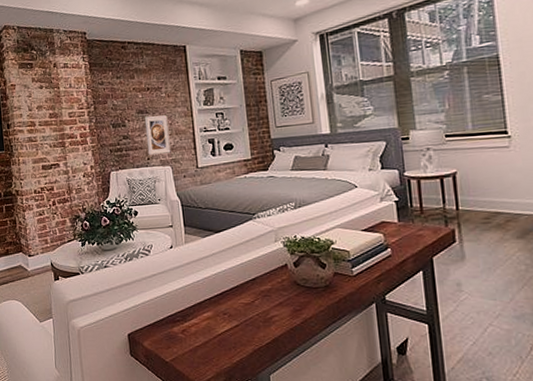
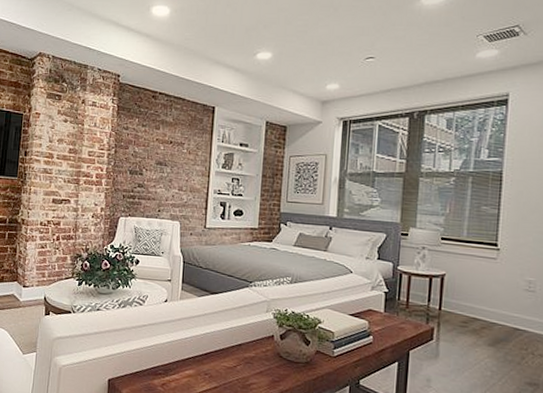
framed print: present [144,115,171,155] -> none [159,168,185,209]

